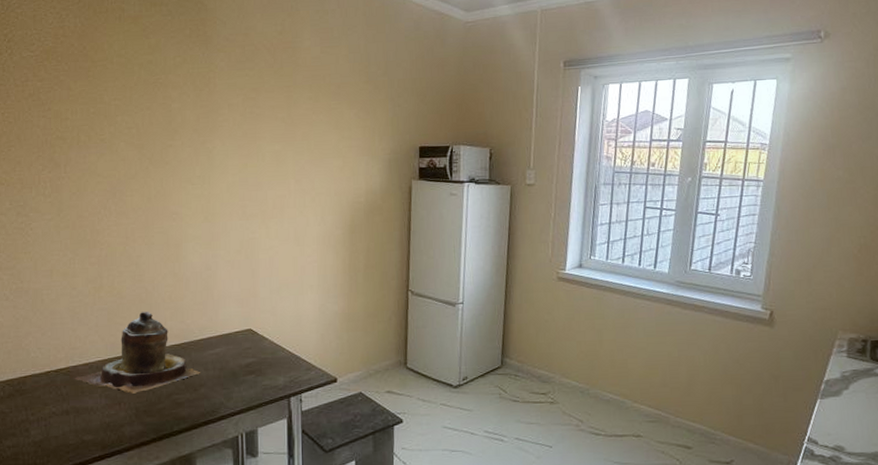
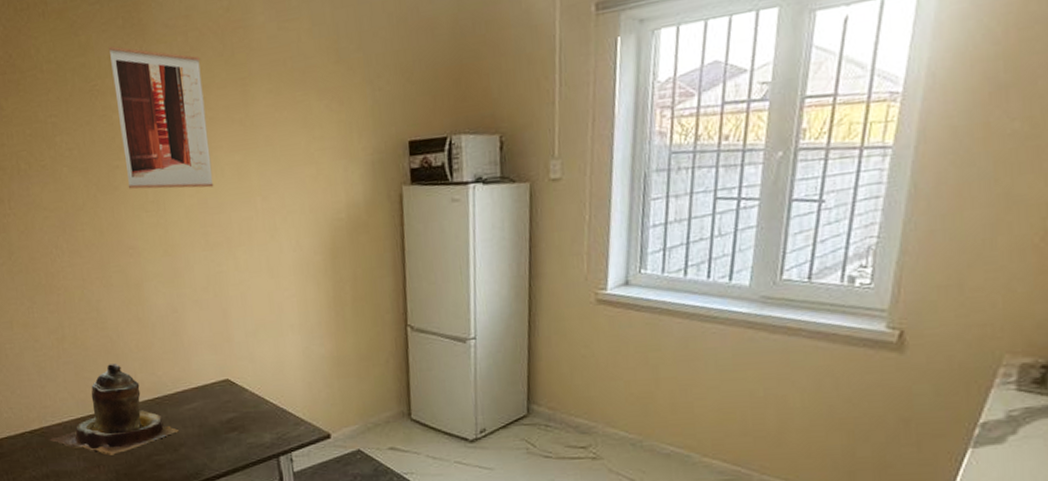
wall art: none [174,50,255,169] -> present [108,46,214,190]

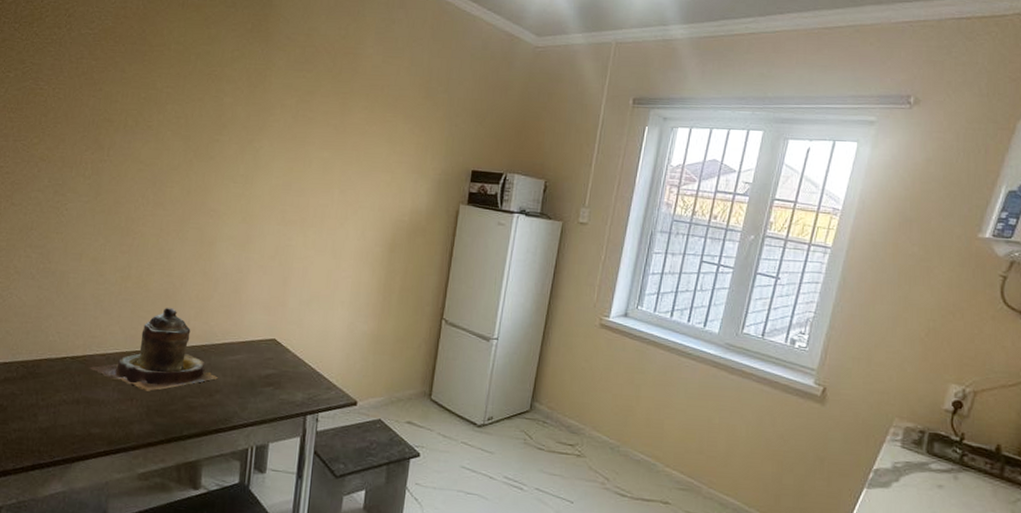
wall art: present [108,46,214,190] -> none [223,43,312,174]

